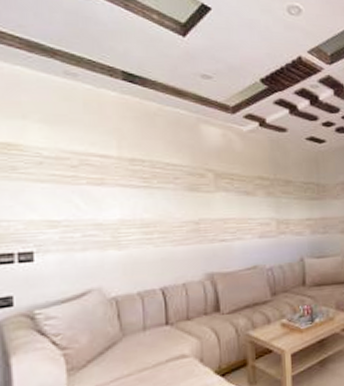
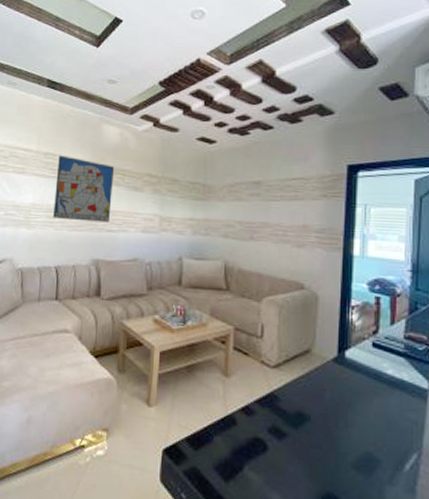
wall art: none [149,161,222,234] -> present [53,155,114,222]

